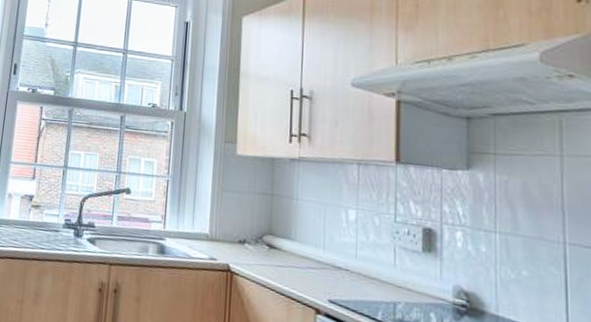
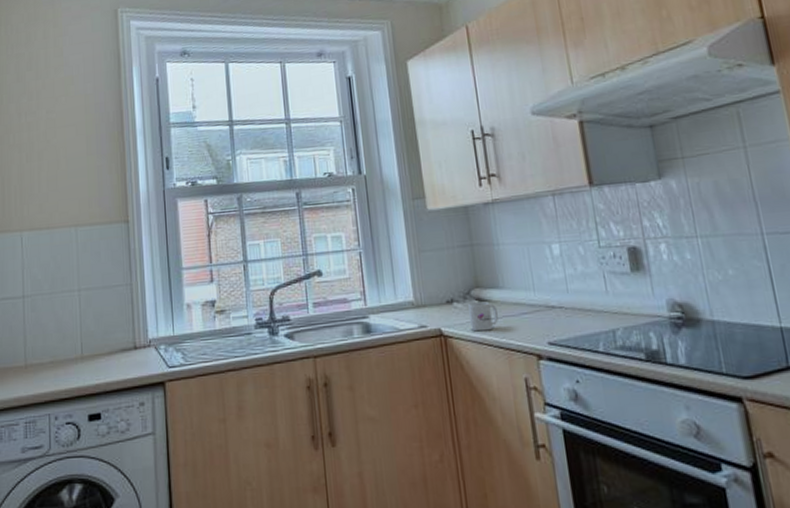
mug: none [257,247,285,277] -> present [468,301,498,332]

